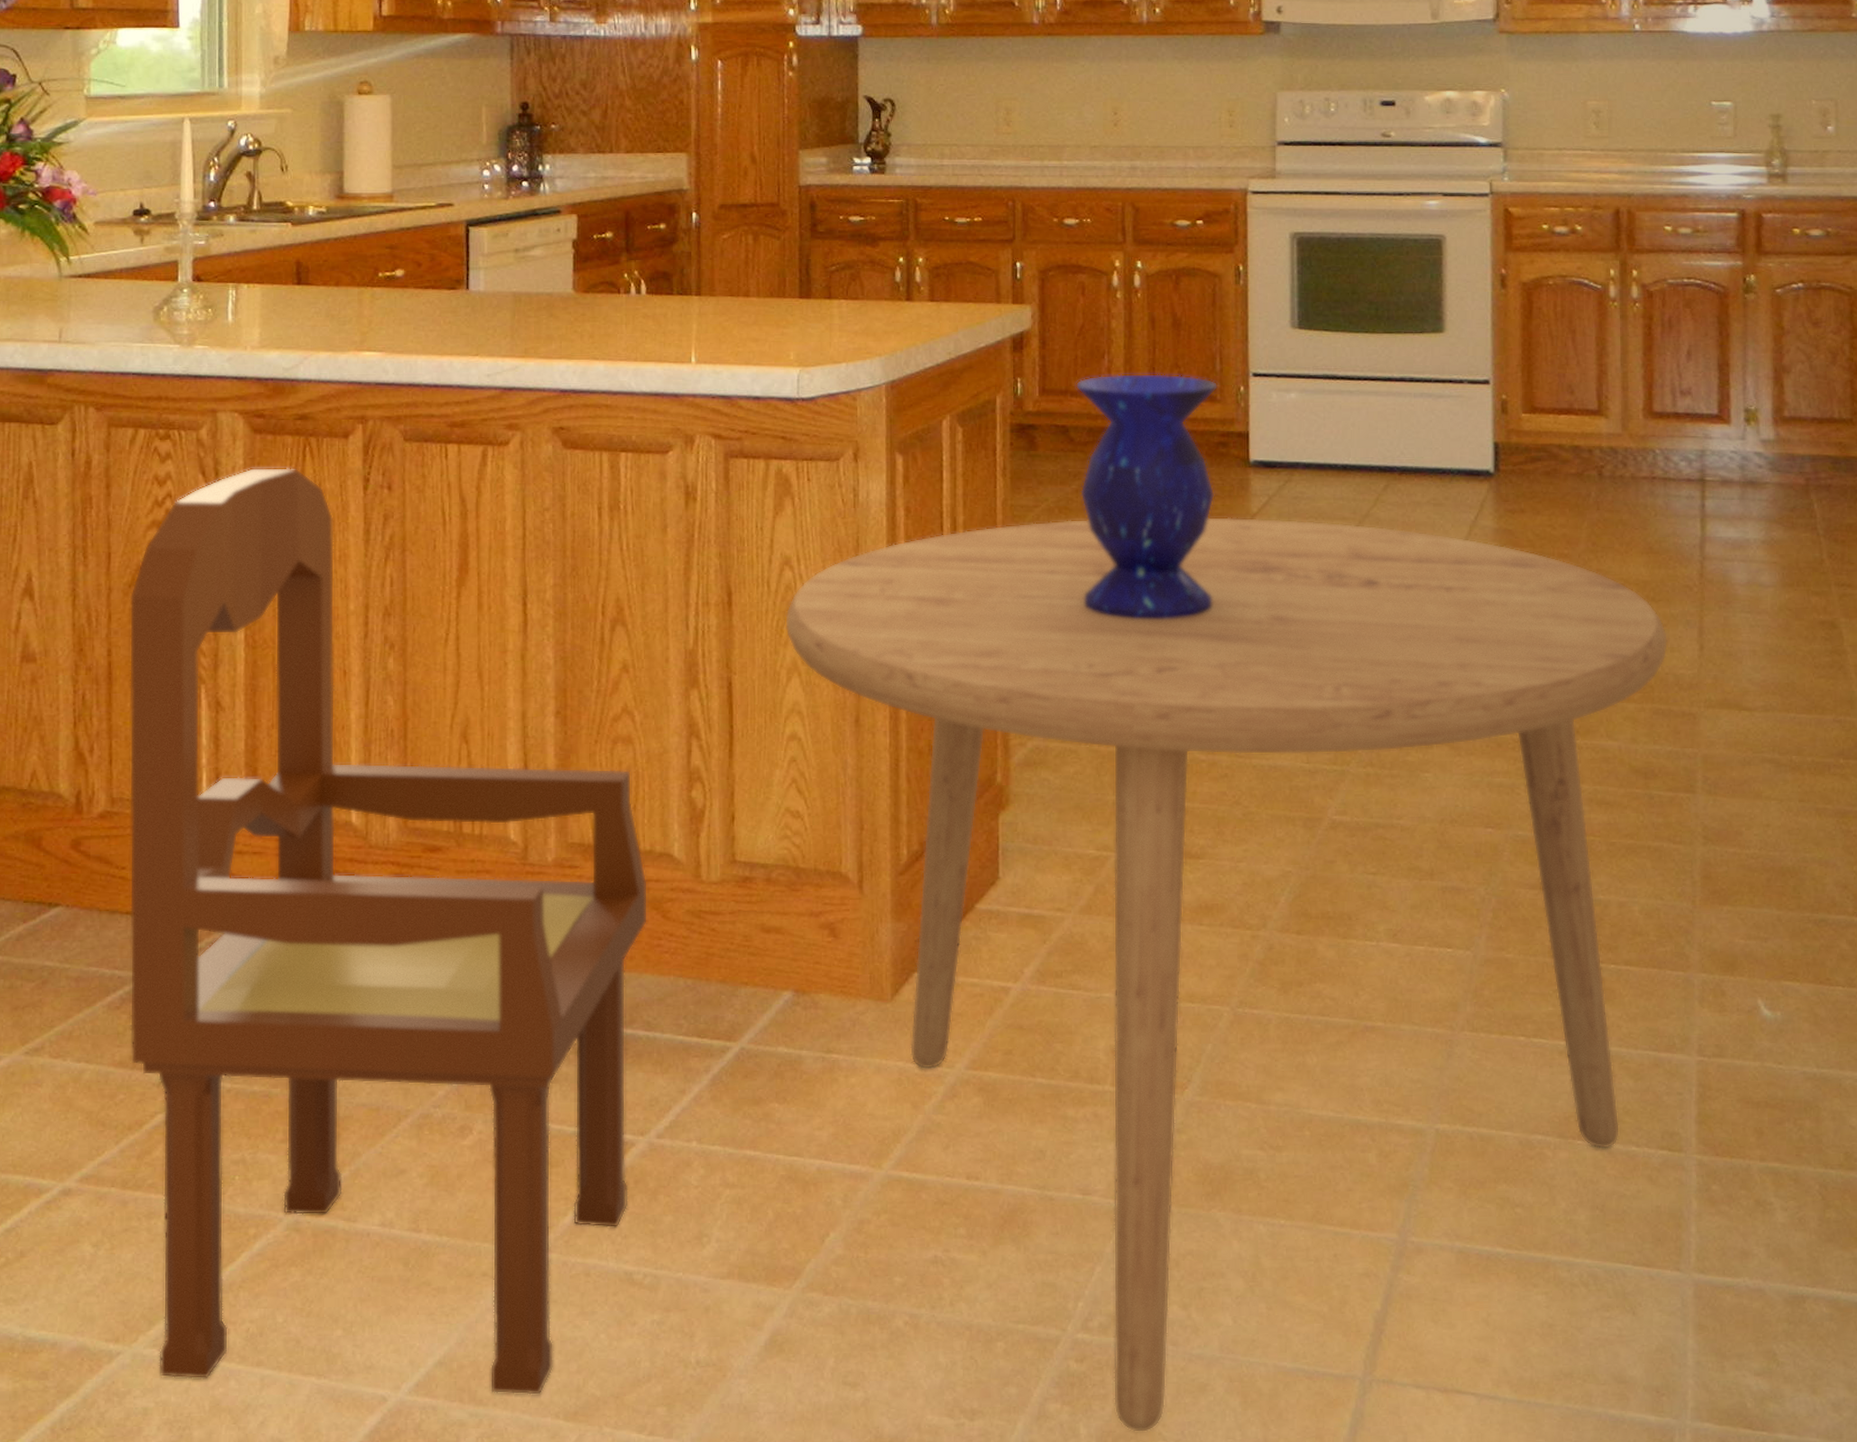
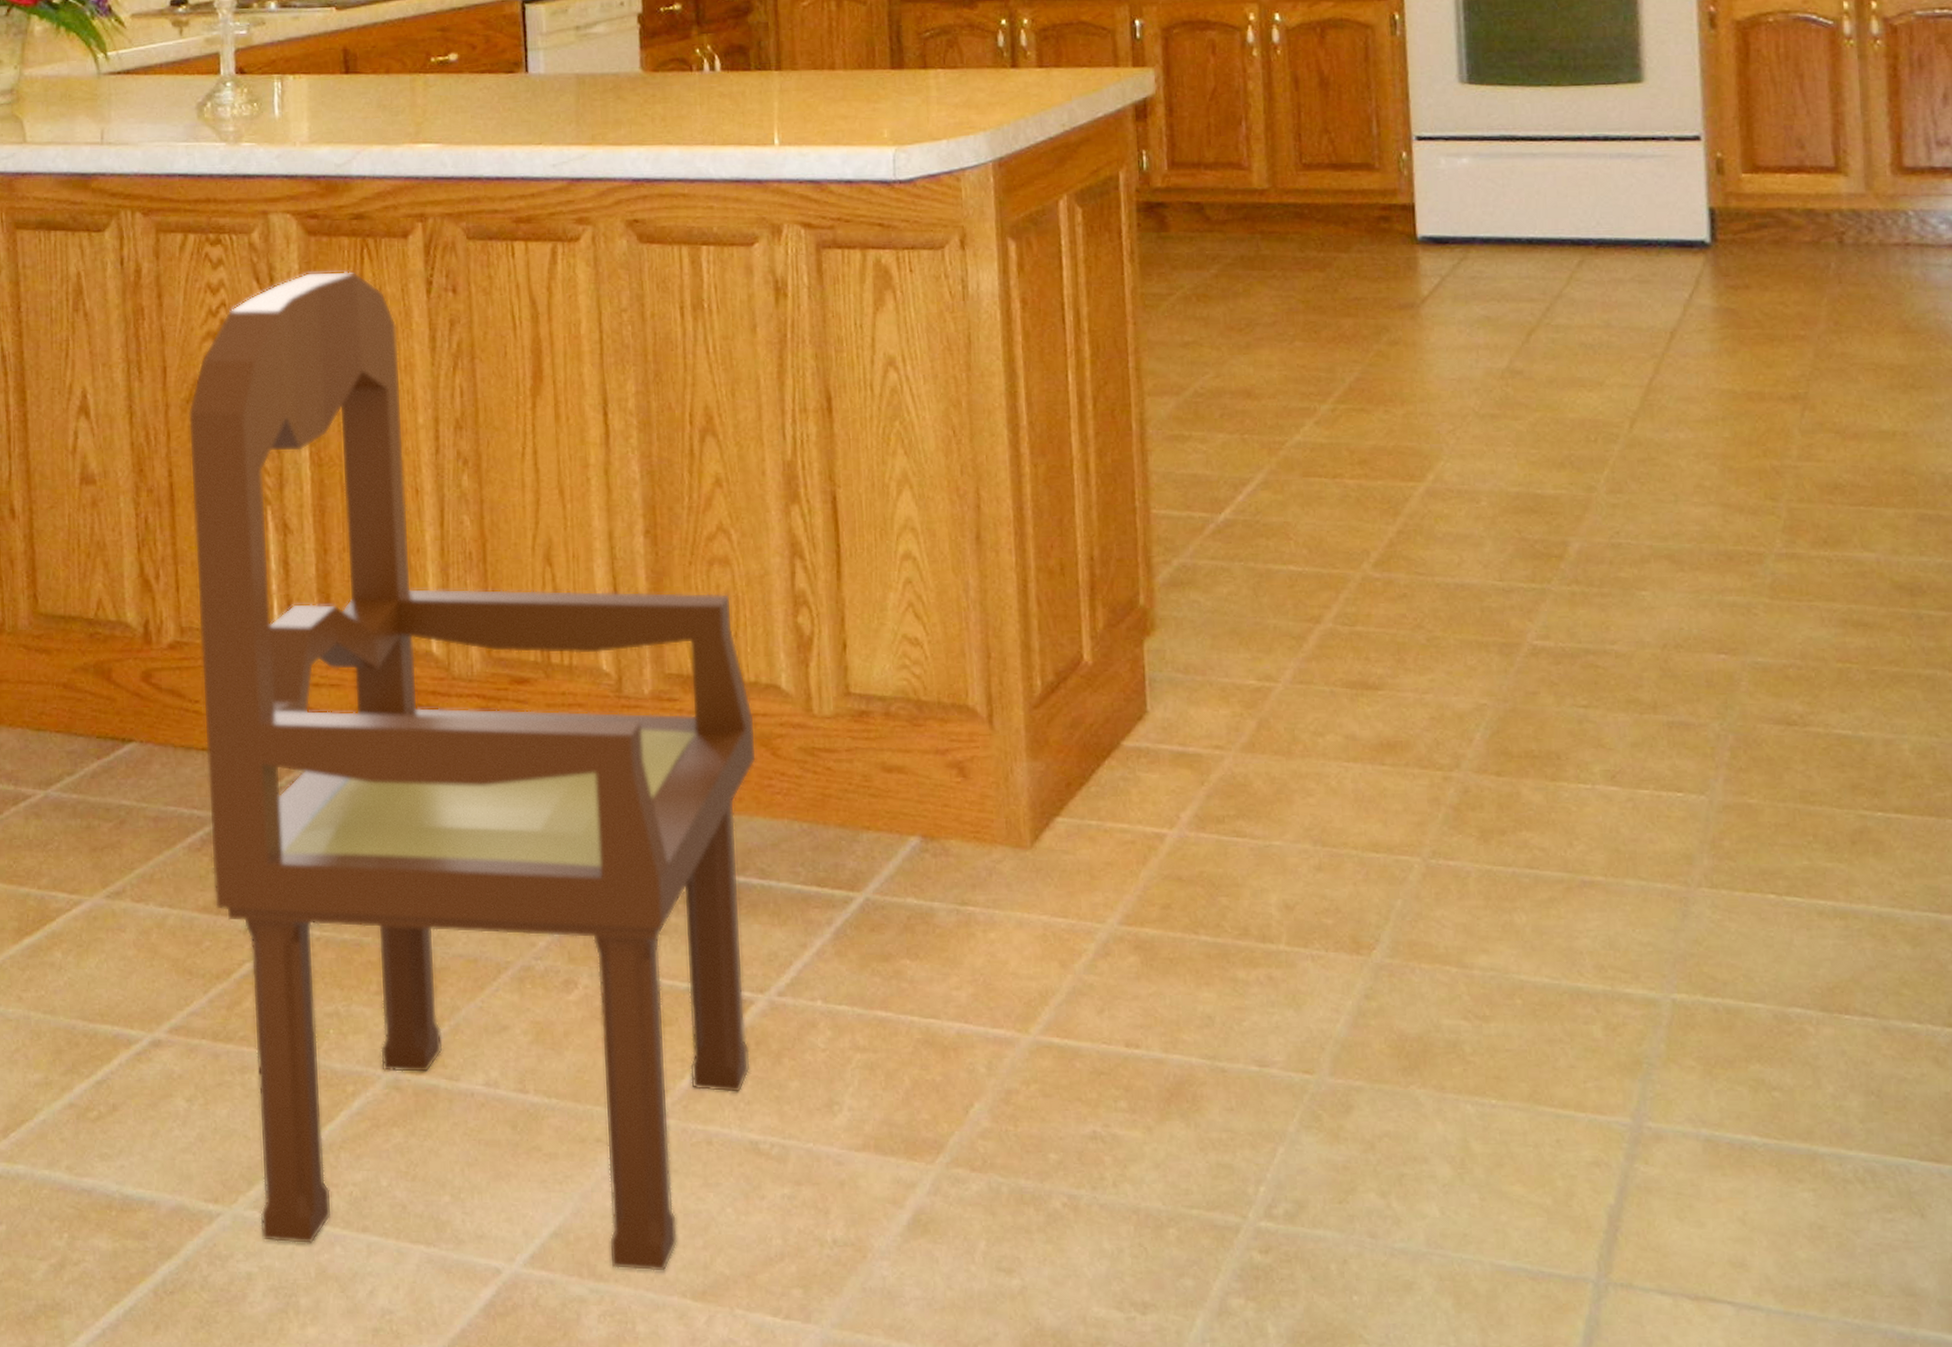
dining table: present [785,516,1669,1433] -> none [892,301,1934,1335]
vase: present [1076,373,1217,620] -> none [1210,140,1380,420]

